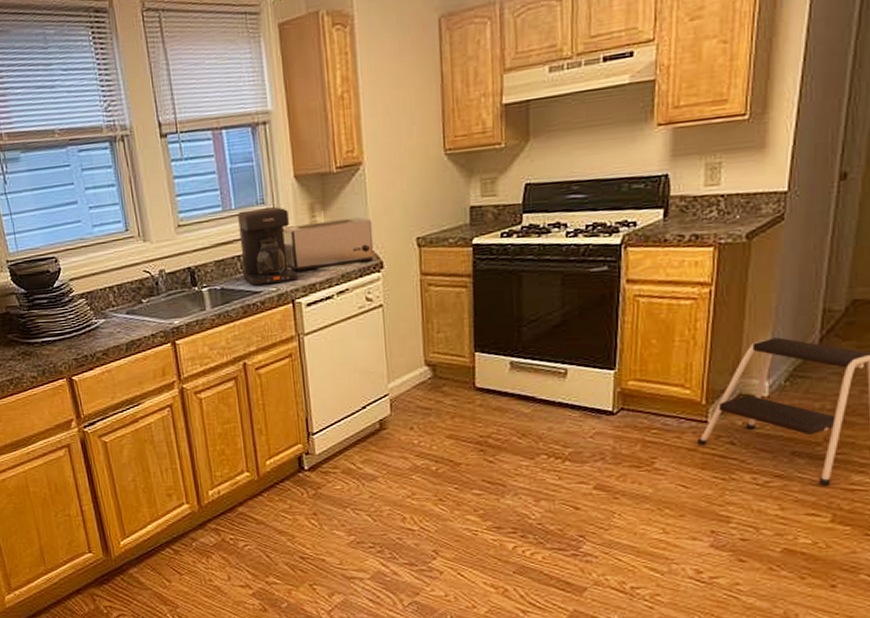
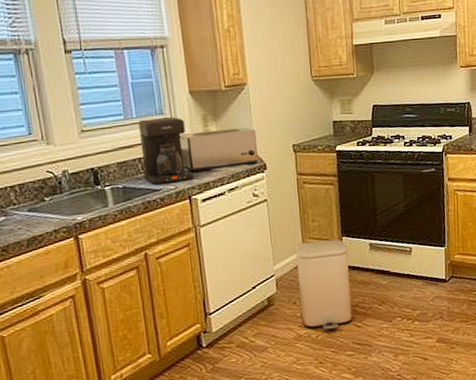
pedal bin: none [416,354,483,463] -> present [296,239,352,330]

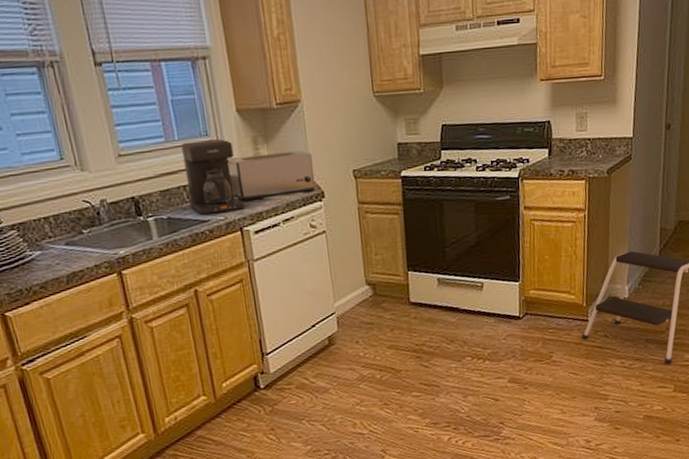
pedal bin: present [296,239,352,330] -> none [358,274,419,371]

